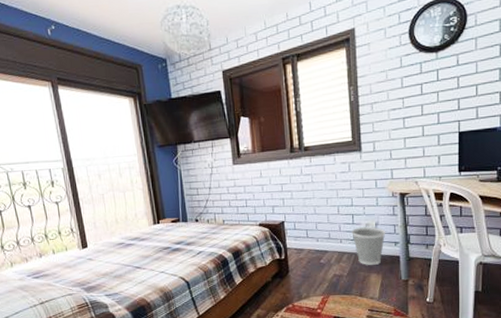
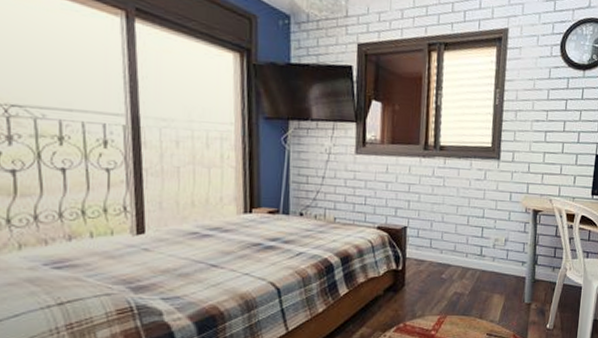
wastebasket: present [351,227,386,265] -> none [479,242,515,285]

